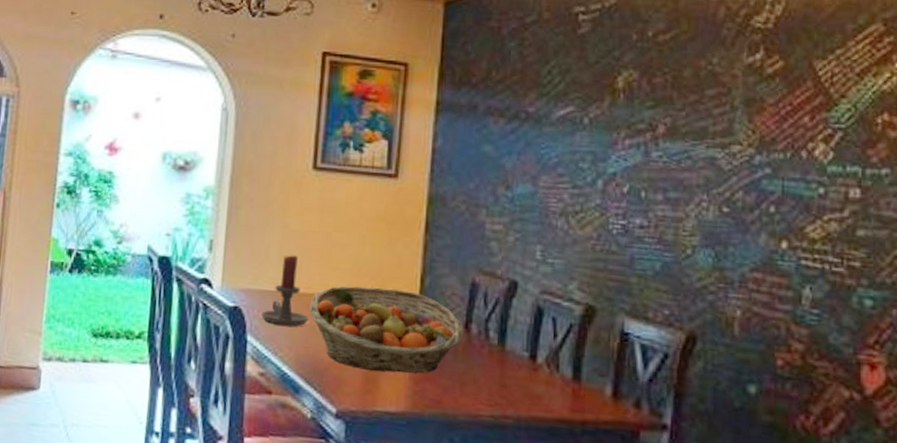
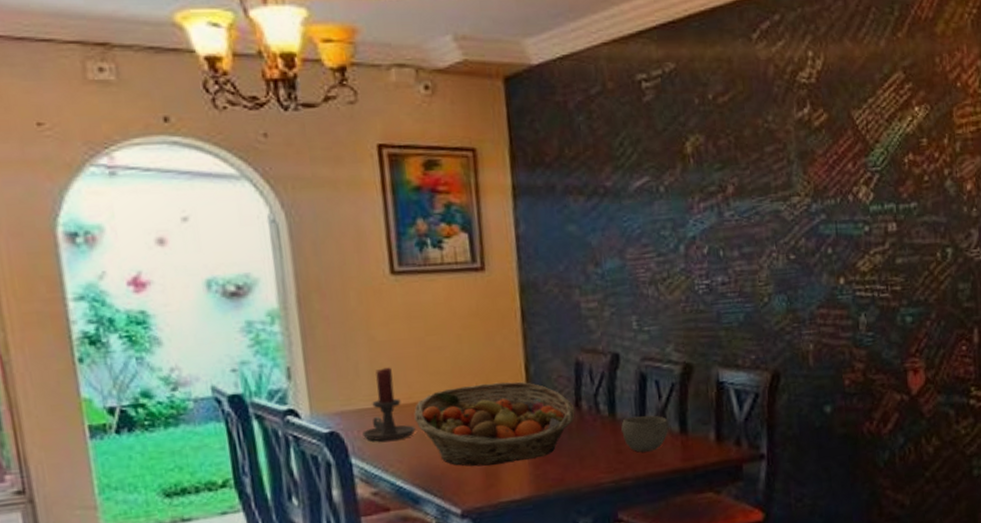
bowl: none [509,350,561,393] -> present [621,415,669,452]

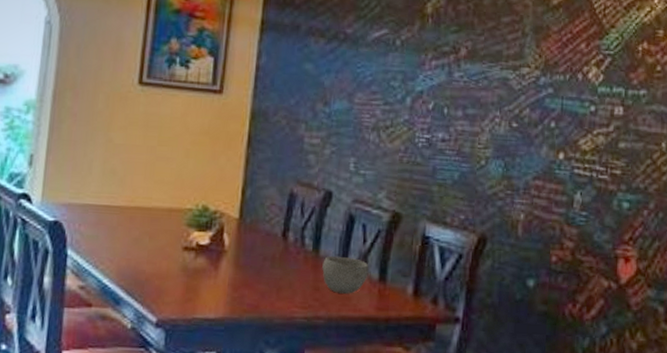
candle holder: present [362,367,416,441] -> none [83,169,131,239]
fruit basket: present [414,381,575,467] -> none [132,198,281,281]

